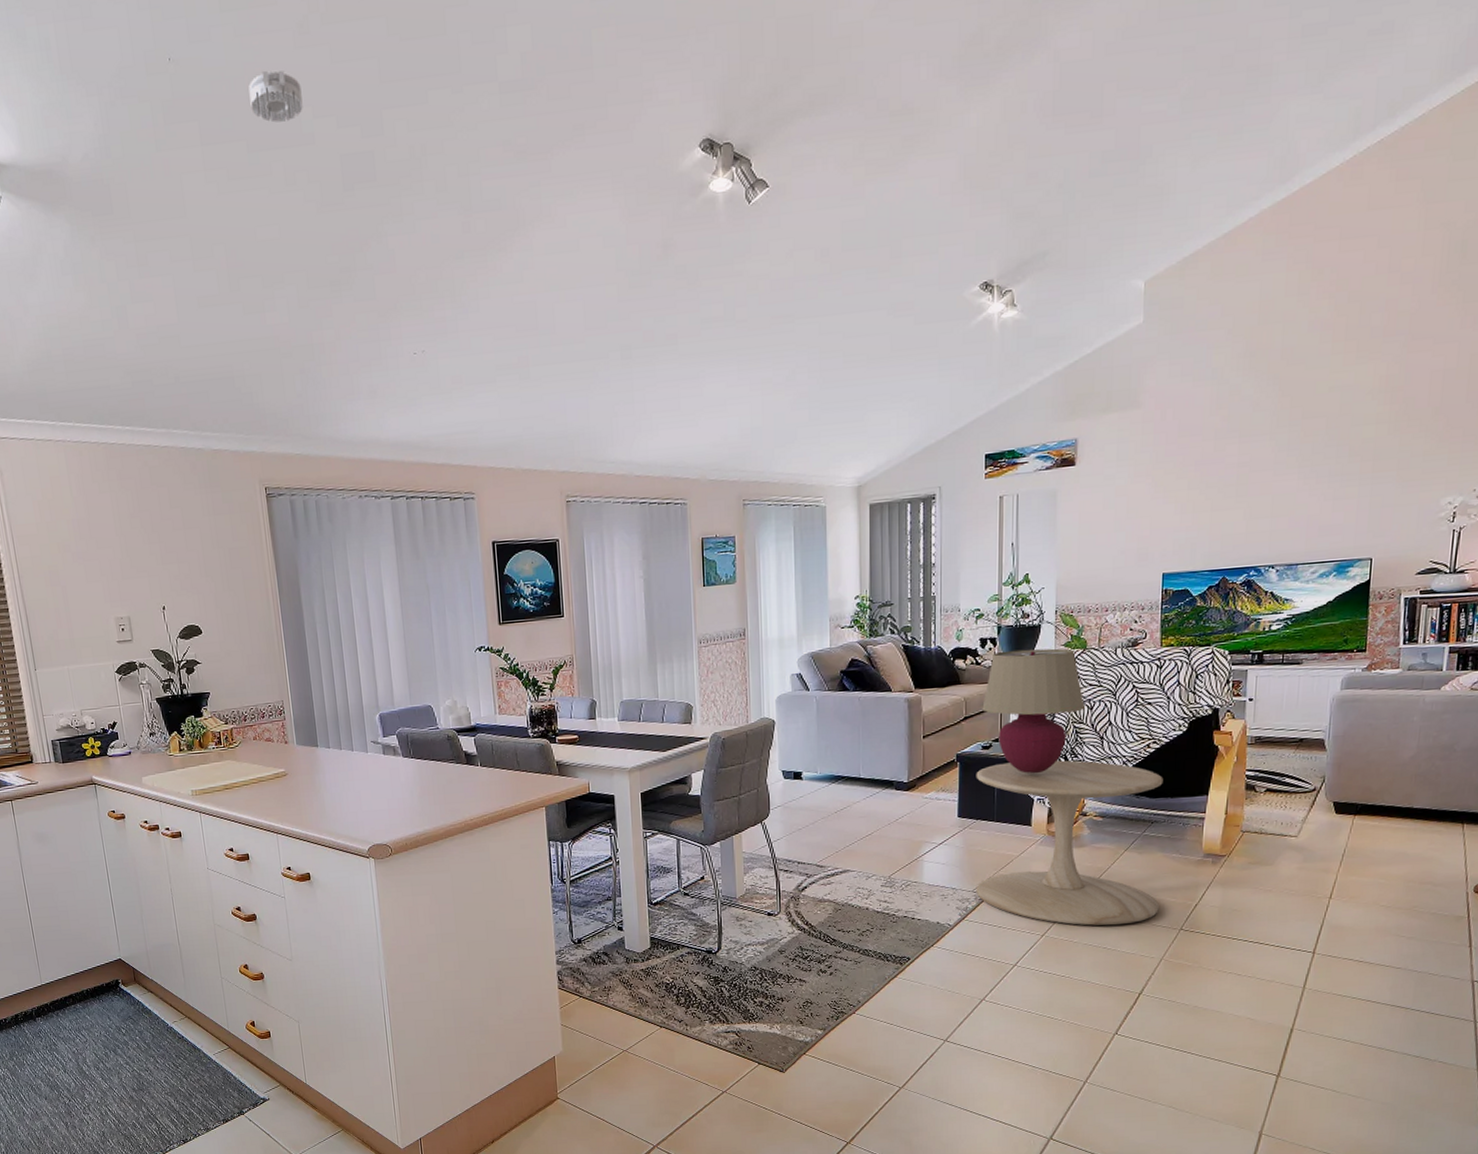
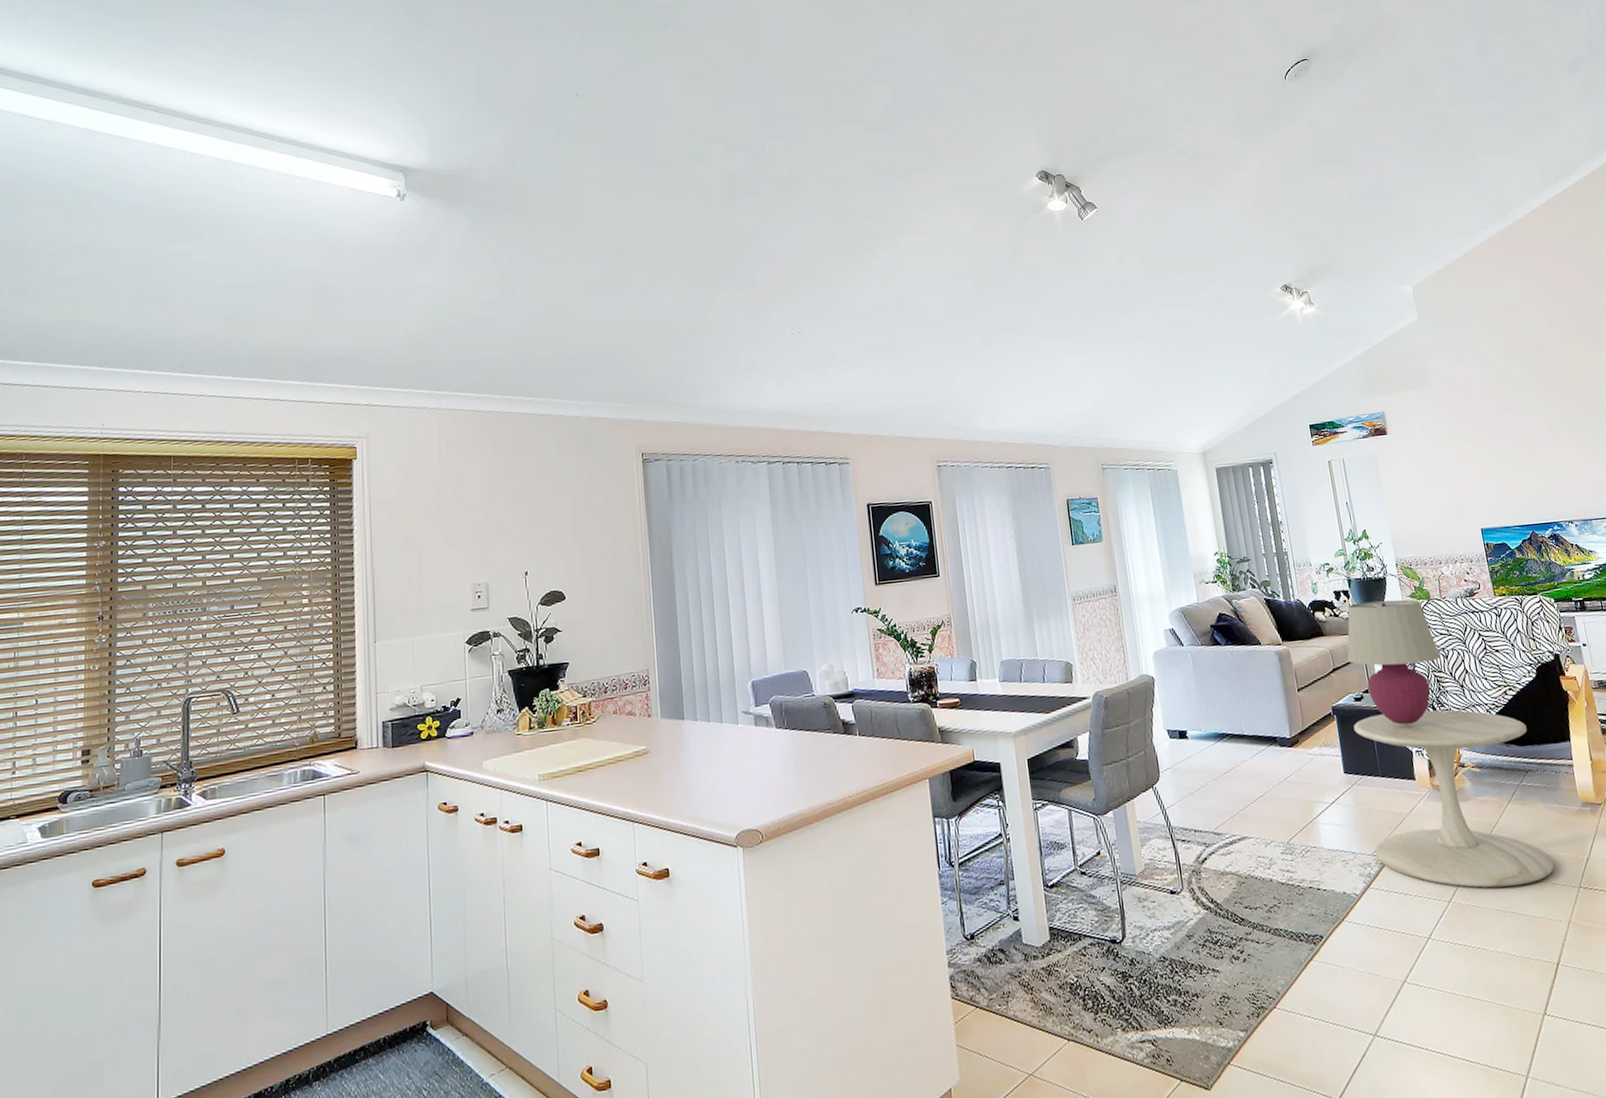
smoke detector: present [248,71,303,123] -> none [647,107,695,146]

